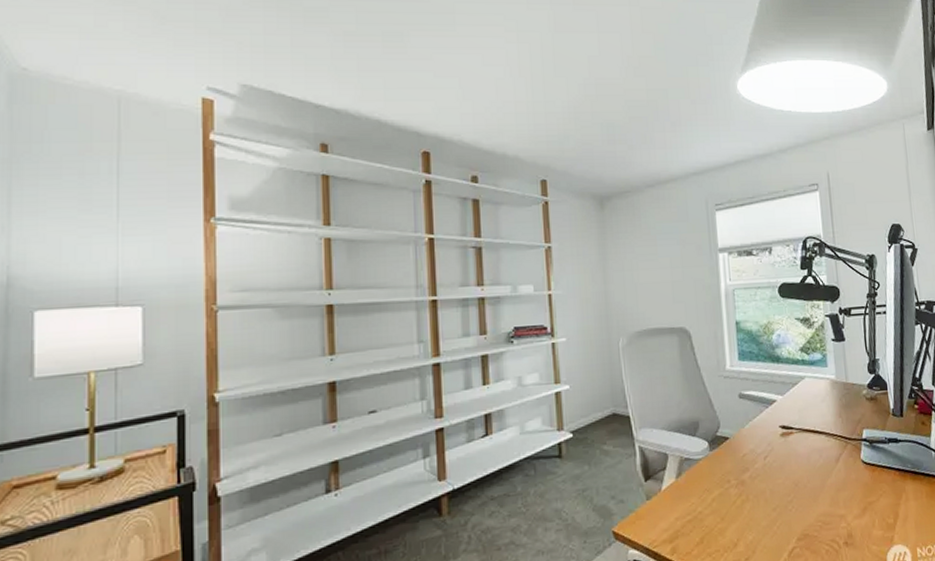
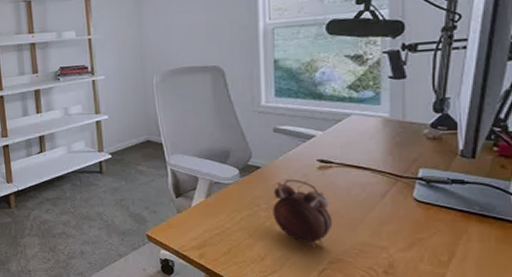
alarm clock: none [742,449,798,525] -> present [272,179,333,248]

